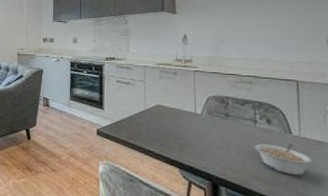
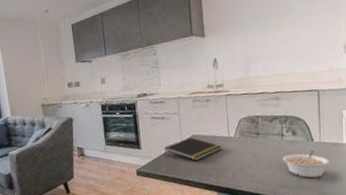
notepad: none [126,106,187,132] -> present [164,137,222,161]

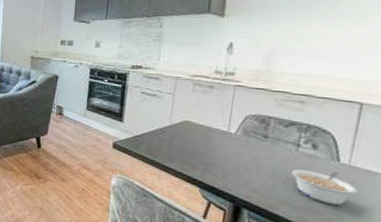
notepad: present [164,137,222,161] -> none [147,122,217,149]

